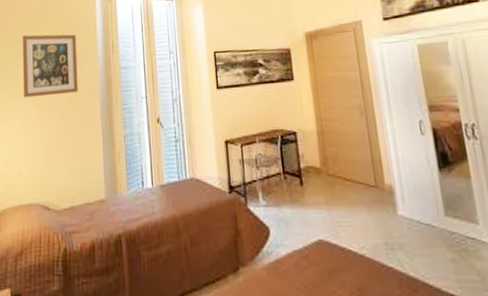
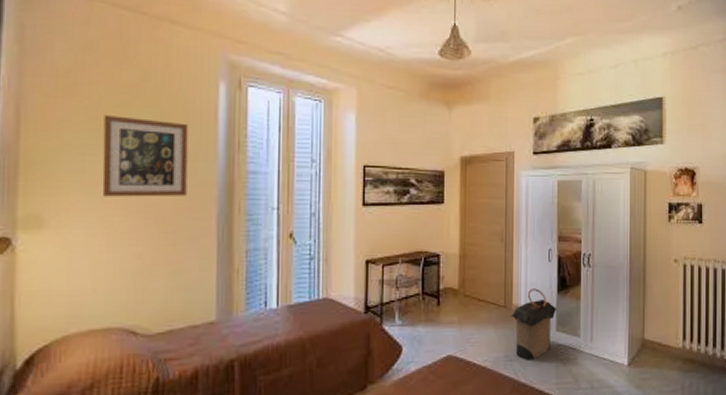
laundry hamper: none [383,166,442,250] -> present [510,288,558,361]

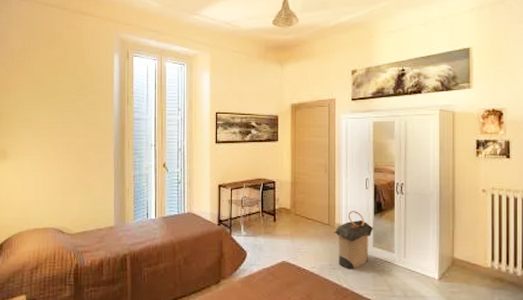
wall art: present [102,115,188,197] -> none [41,81,94,138]

